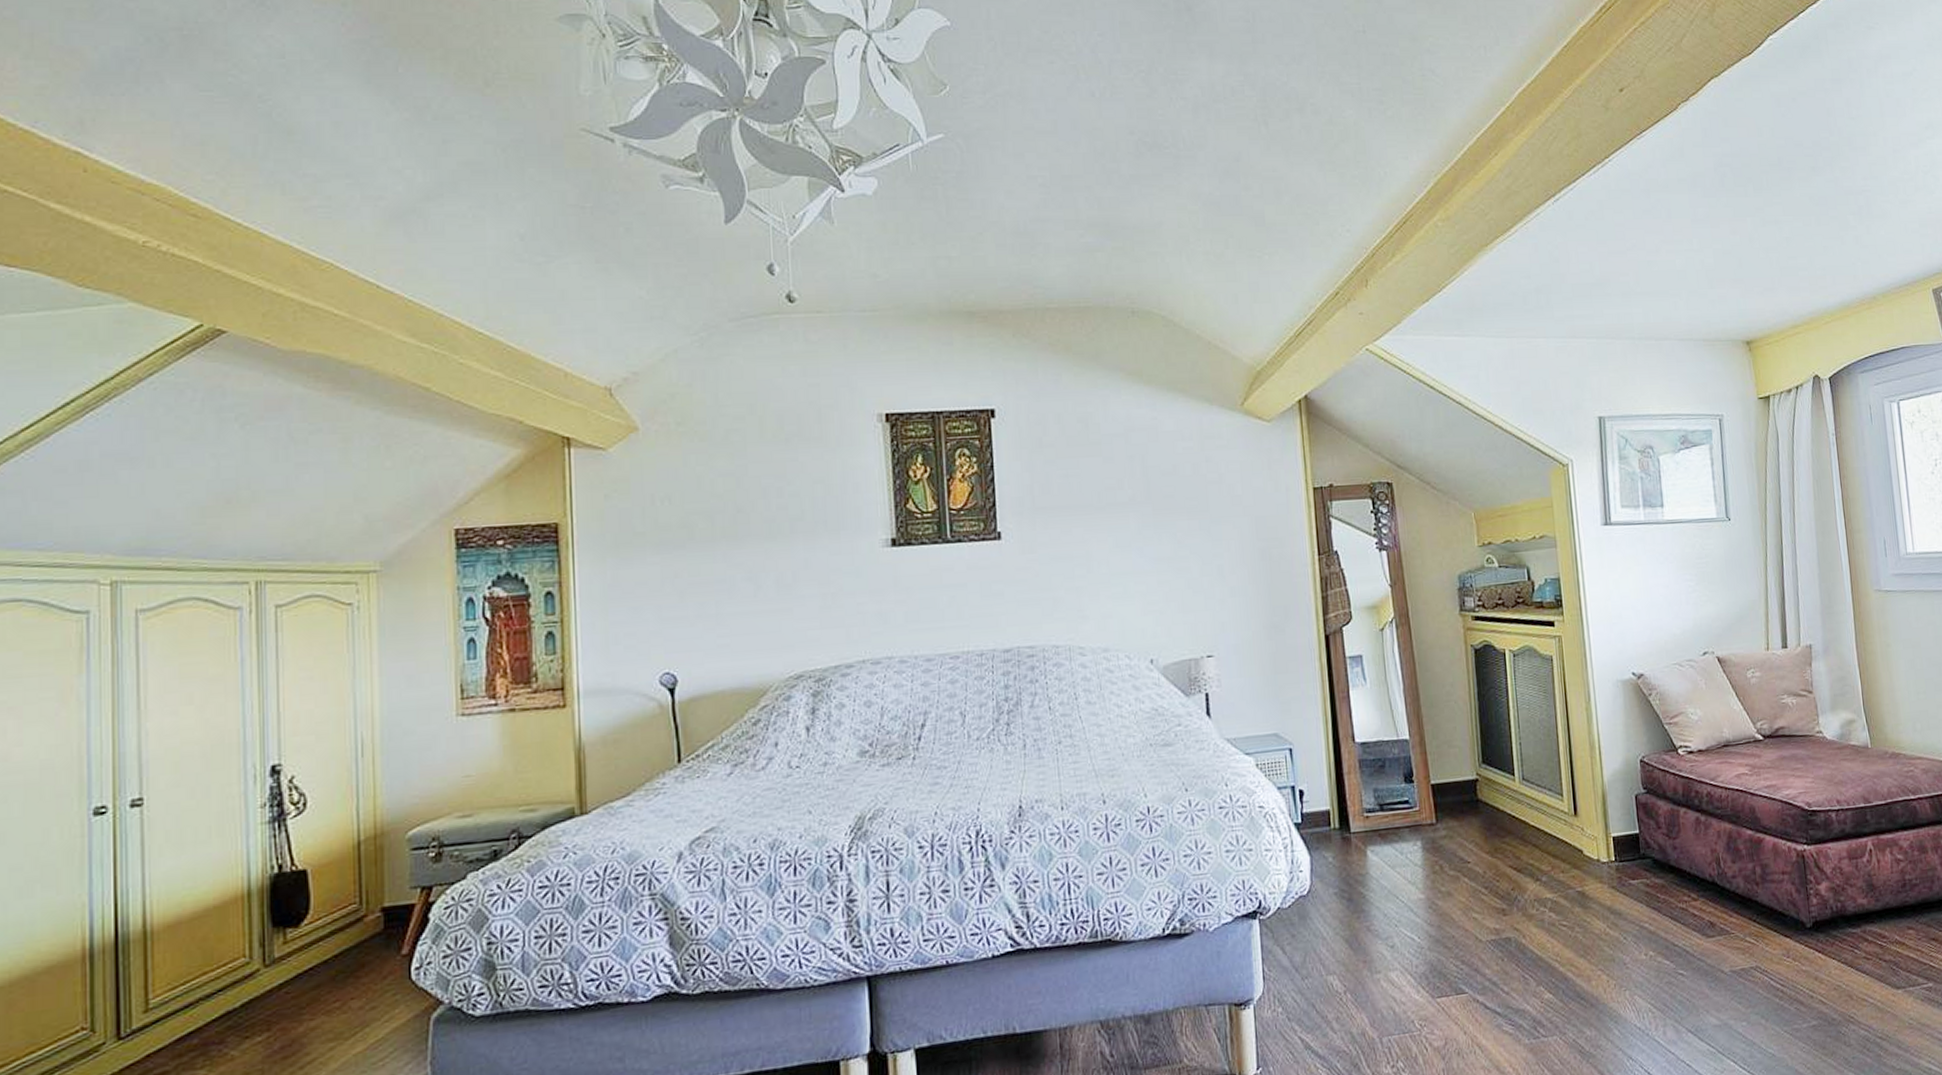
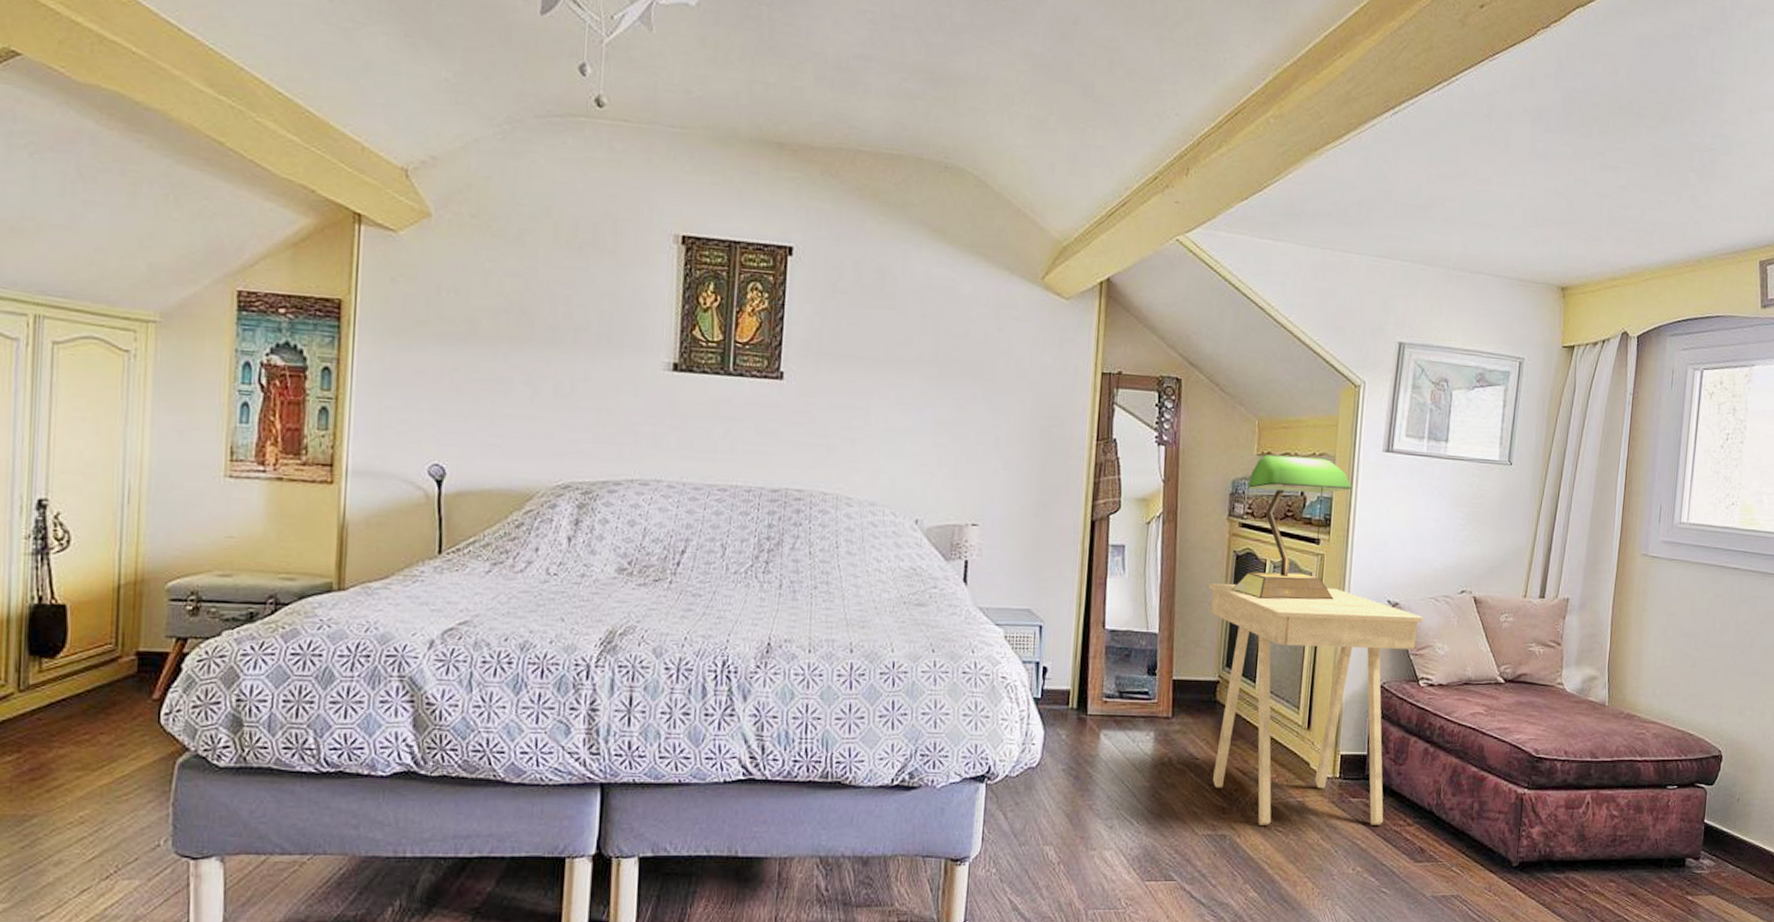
side table: none [1451,668,1671,922] -> present [1208,583,1424,825]
table lamp: none [1474,541,1579,690] -> present [1232,455,1352,600]

